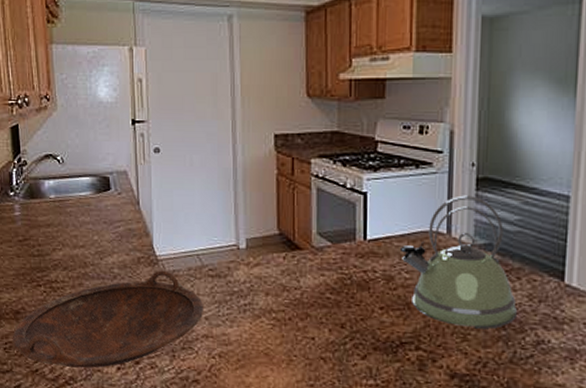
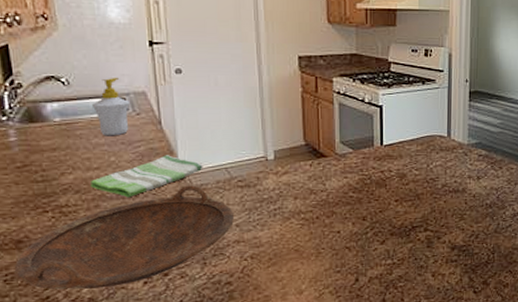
dish towel: none [75,237,176,279] -> present [89,155,203,198]
soap bottle: none [82,157,112,215] -> present [93,78,129,136]
kettle: present [399,195,517,329] -> none [410,105,499,209]

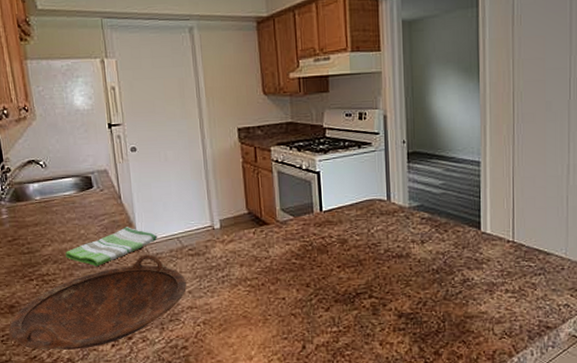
soap bottle: present [93,78,129,136] -> none [65,159,95,211]

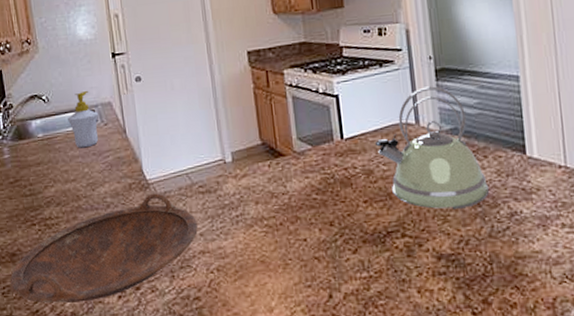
soap bottle: none [65,159,95,211] -> present [68,91,99,148]
dish towel: present [65,227,158,267] -> none [68,163,166,209]
kettle: none [350,167,446,275] -> present [374,86,489,209]

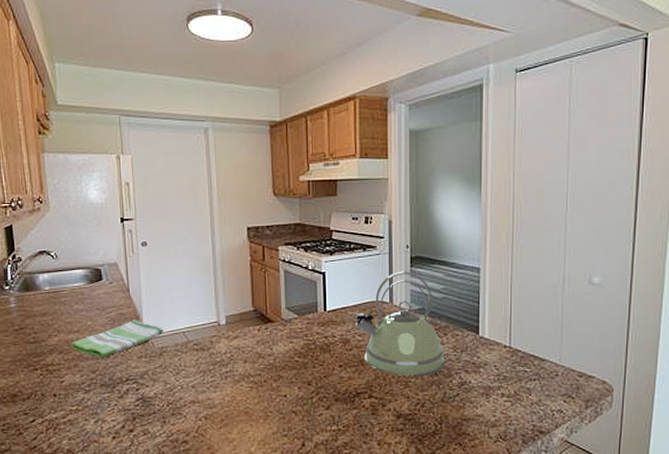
bowl: present [10,193,198,303] -> none [10,348,190,441]
soap bottle: present [68,91,99,148] -> none [75,251,104,303]
dish towel: none [68,163,166,209] -> present [70,320,164,359]

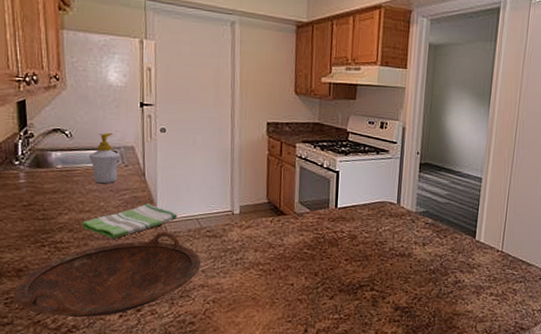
bowl: none [10,348,190,441] -> present [13,231,201,318]
soap bottle: none [75,251,104,303] -> present [89,133,120,184]
kettle: present [353,271,445,377] -> none [362,175,443,274]

